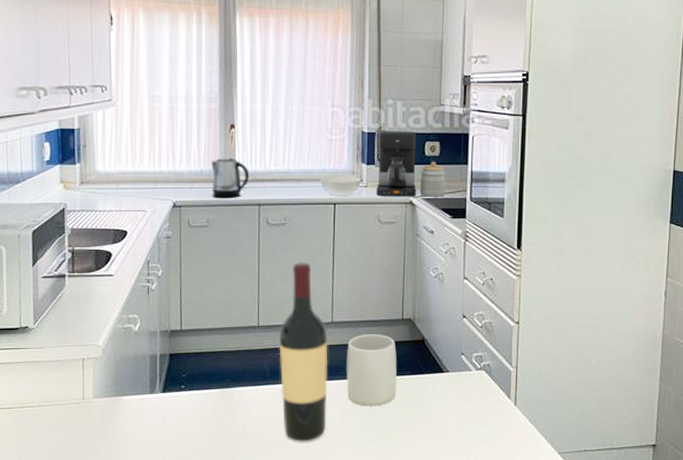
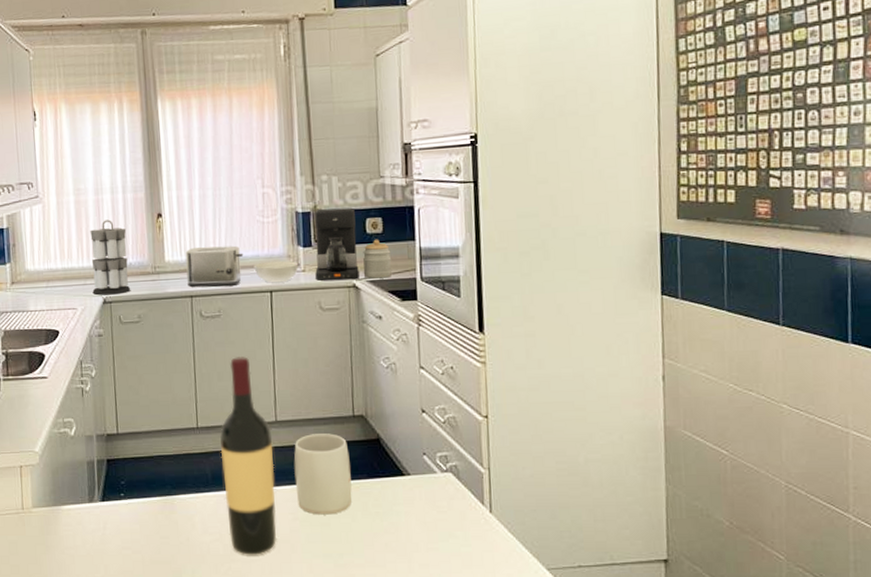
spice rack: none [162,127,201,199] -> present [90,219,131,296]
kettle: present [211,157,250,199] -> none [139,248,180,293]
toaster: none [256,159,311,198] -> present [185,245,244,288]

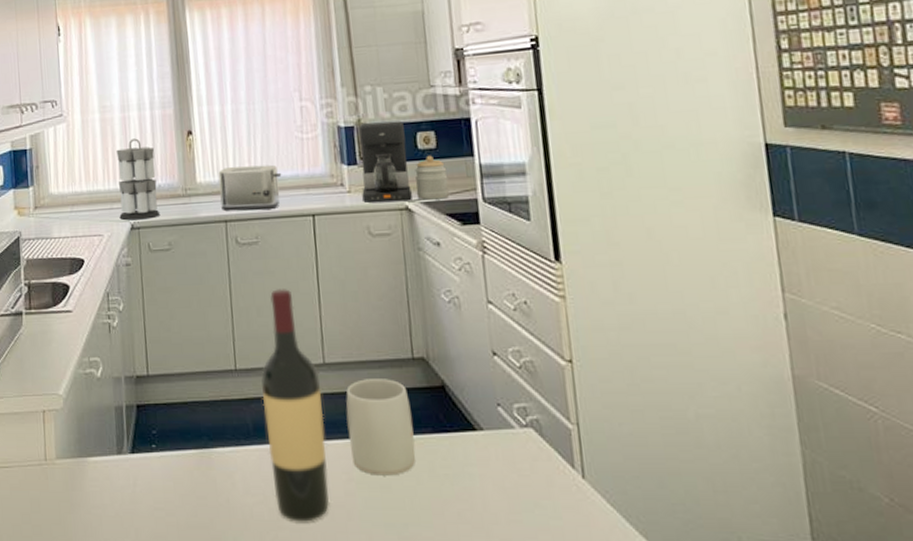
bowl: present [254,260,299,283] -> none [293,180,344,206]

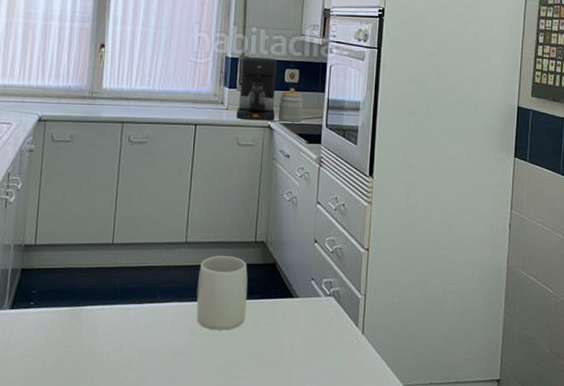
spice rack: present [116,138,161,221] -> none [29,44,70,114]
toaster: present [218,164,282,212] -> none [120,79,175,117]
wine bottle: present [261,289,330,522] -> none [130,181,181,366]

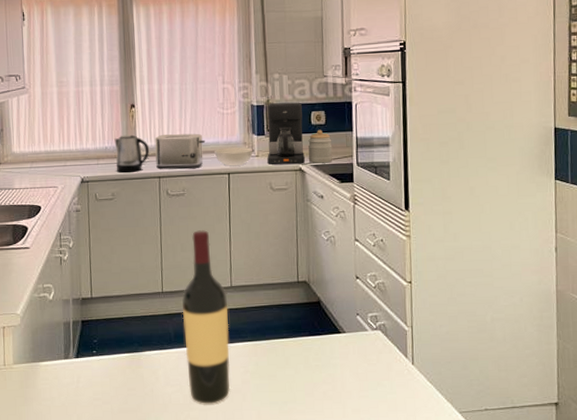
kettle: none [77,75,116,116] -> present [114,134,150,173]
toaster: none [120,79,175,117] -> present [155,133,206,170]
wine bottle: none [130,181,181,366] -> present [182,230,231,404]
bowl: none [183,97,223,118] -> present [214,147,253,167]
mug: present [196,256,249,330] -> none [246,297,296,368]

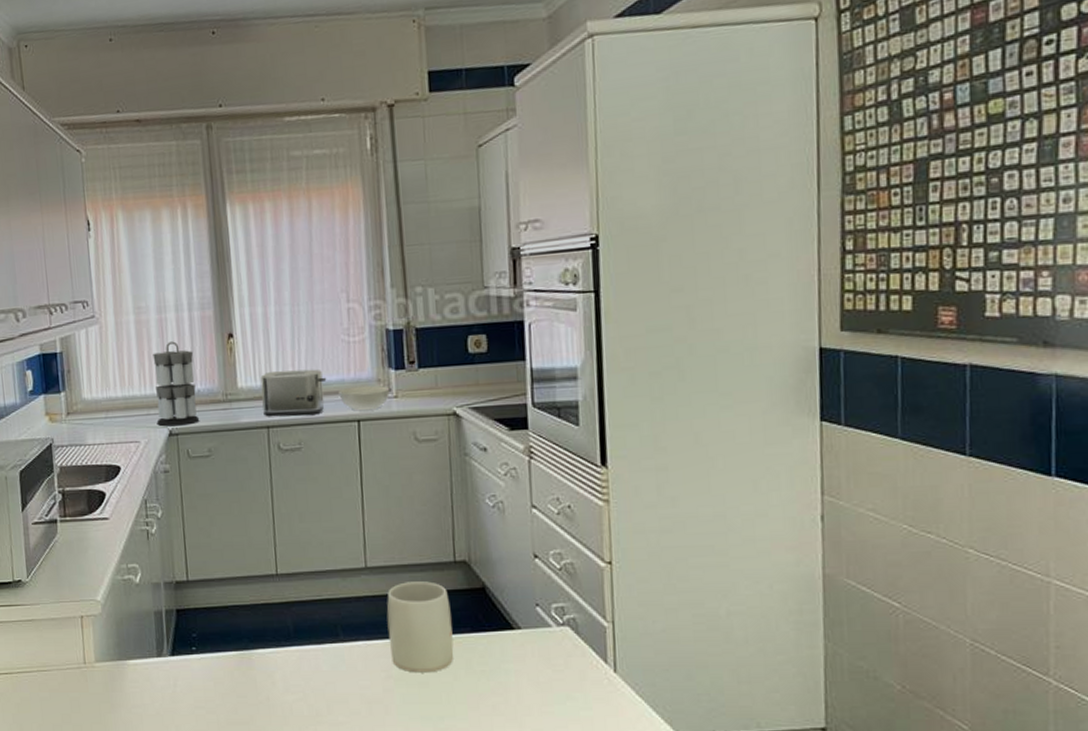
spice rack: none [71,109,106,176] -> present [153,341,200,427]
kettle: present [114,134,150,173] -> none [208,372,255,423]
wine bottle: present [182,230,231,404] -> none [302,495,369,717]
mug: none [246,297,296,368] -> present [386,581,454,673]
coffee maker: present [267,102,305,165] -> none [408,323,460,408]
jar: present [308,129,333,164] -> none [464,359,499,405]

